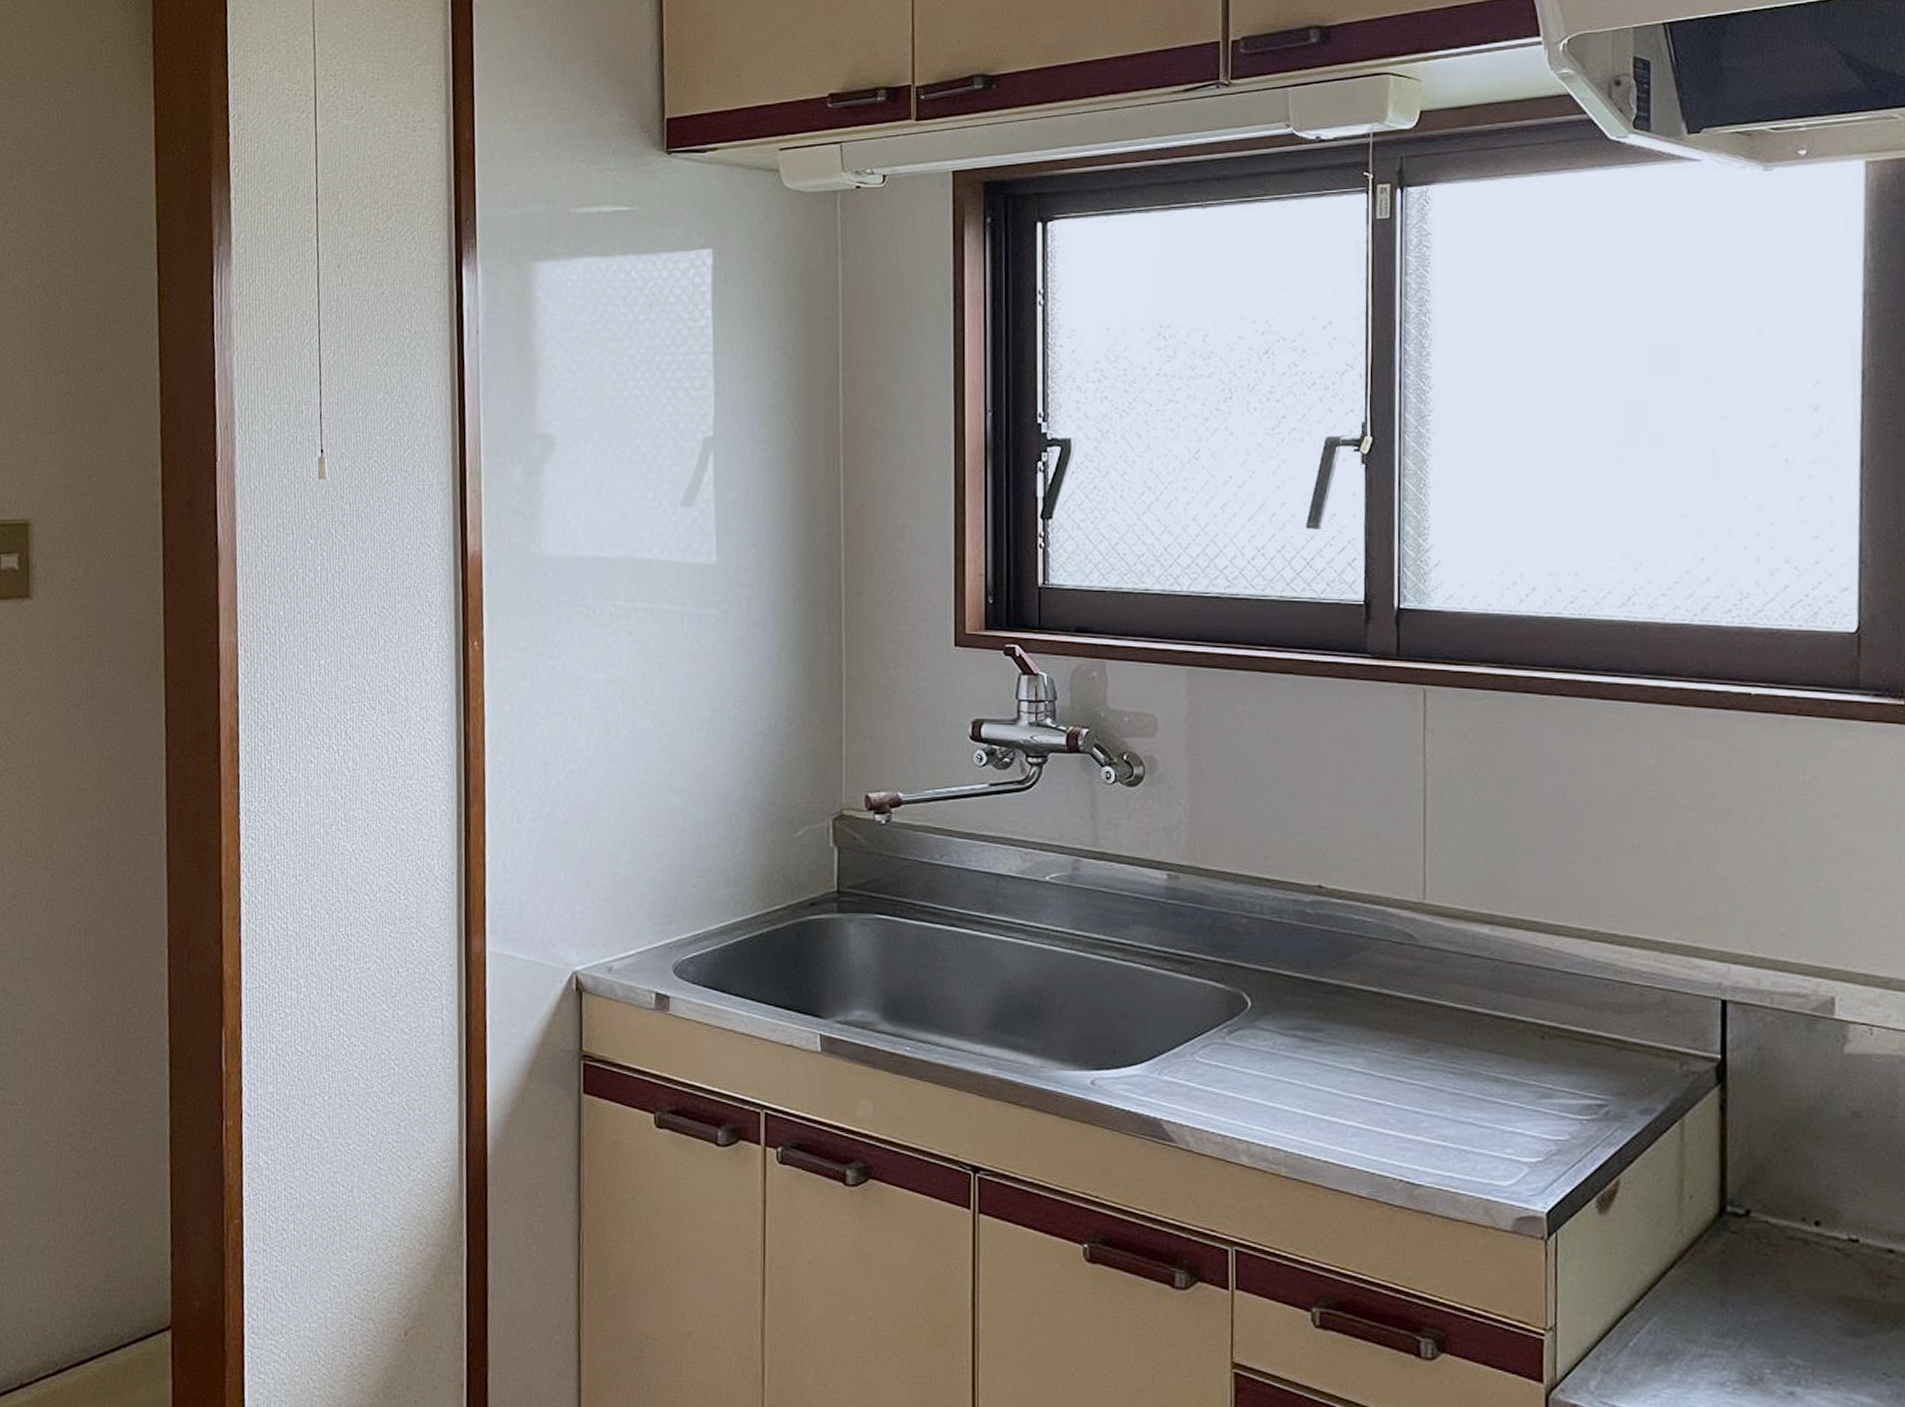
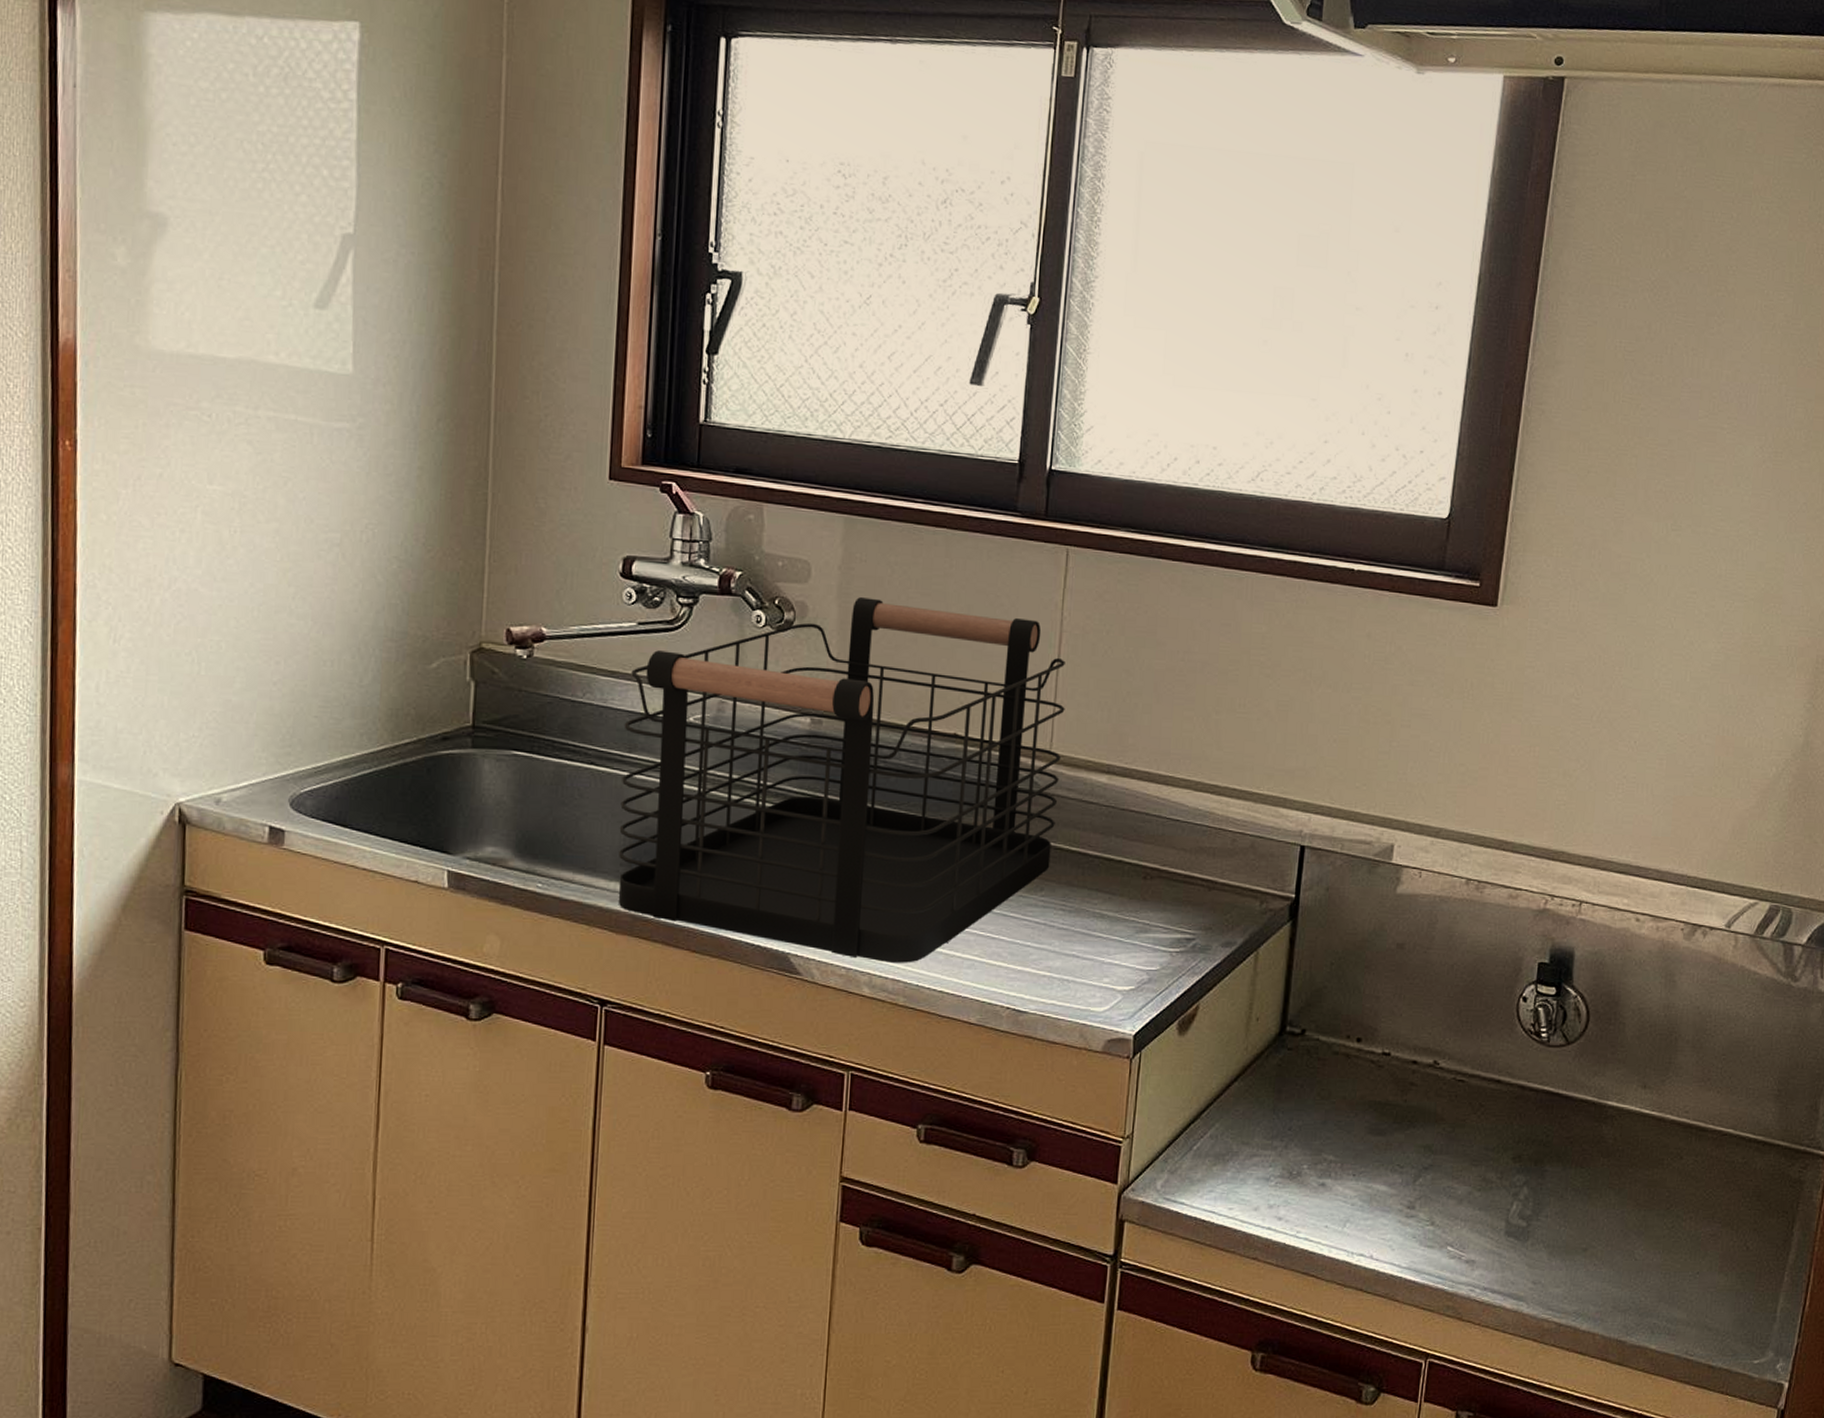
dish rack: none [981,749,1437,1131] -> present [618,597,1065,963]

